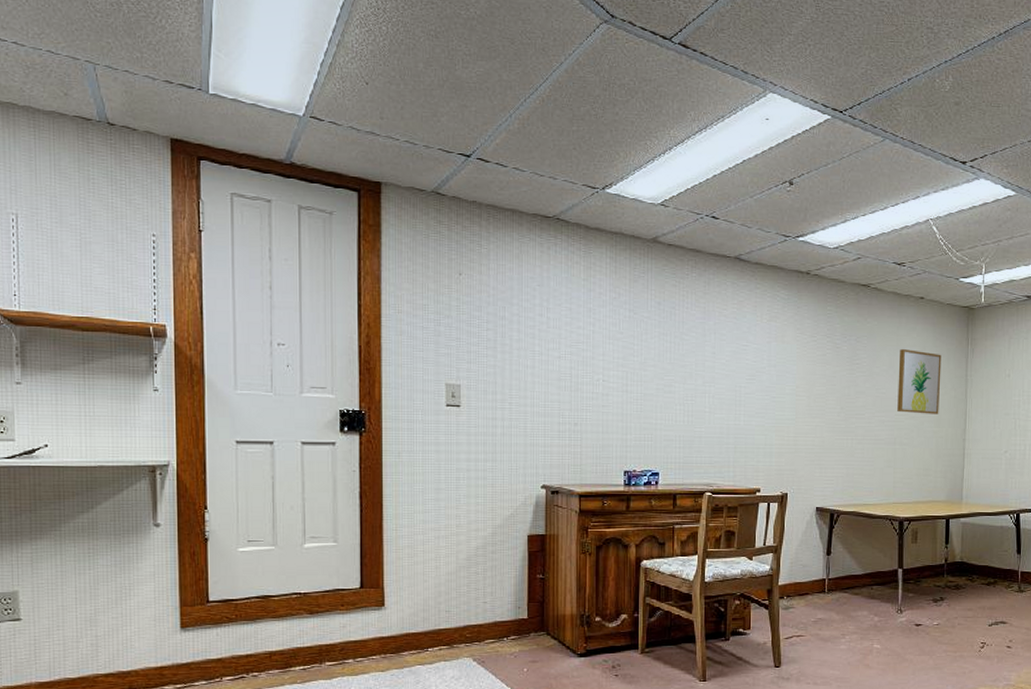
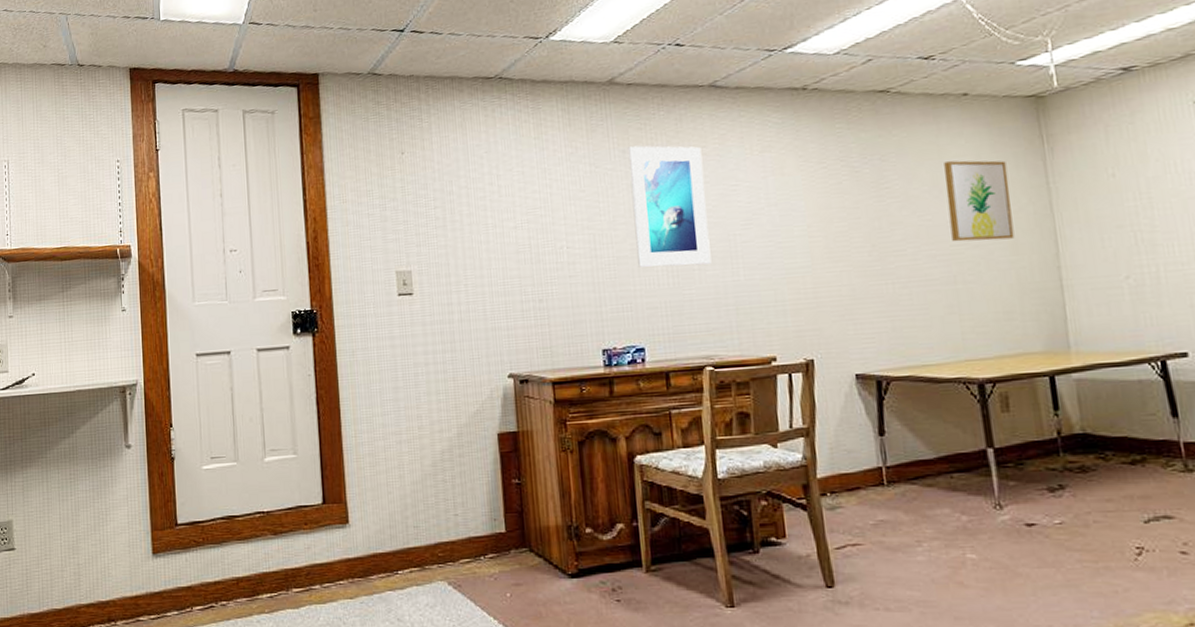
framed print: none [660,300,722,408] -> present [627,145,712,268]

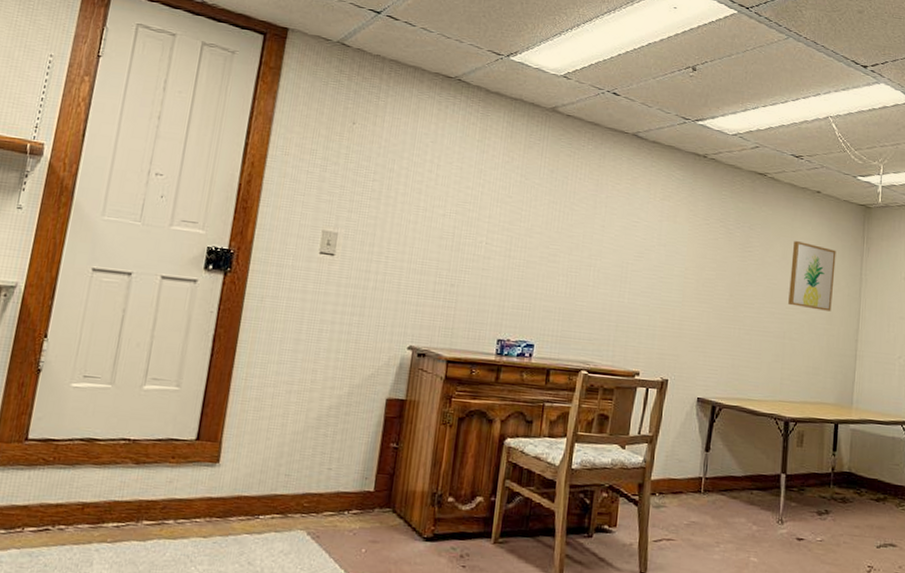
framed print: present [627,145,712,268] -> none [542,169,616,283]

